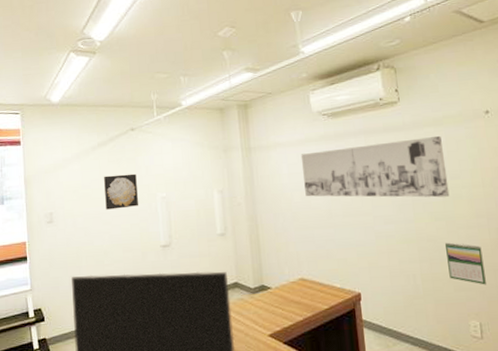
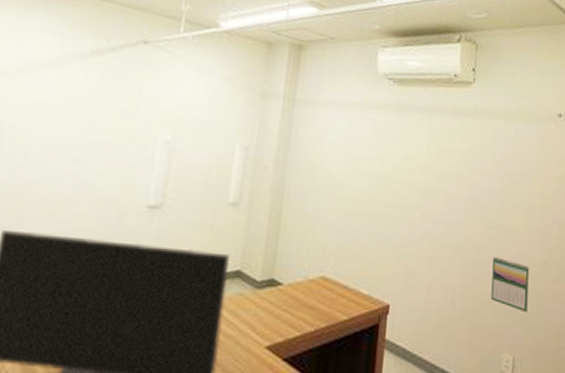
wall art: present [103,173,138,210] -> none [80,96,136,146]
wall art: present [300,135,450,198] -> none [349,120,510,203]

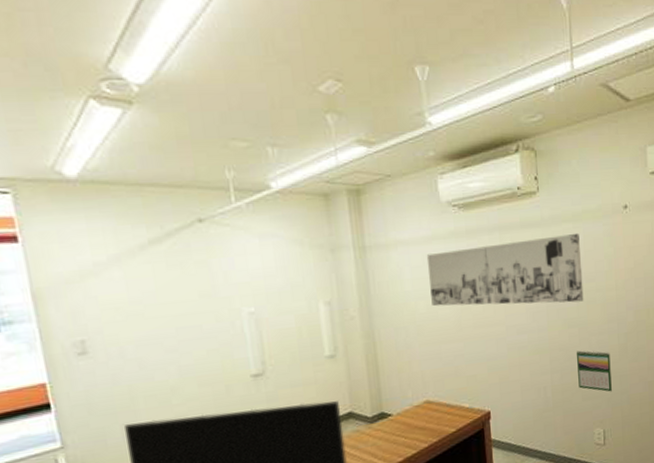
wall art: none [349,120,510,203] -> present [426,233,584,307]

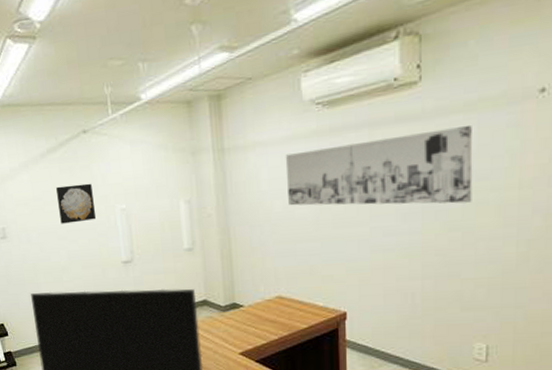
wall art: none [160,282,216,333] -> present [55,183,96,224]
calendar: present [577,350,612,392] -> none [457,256,503,305]

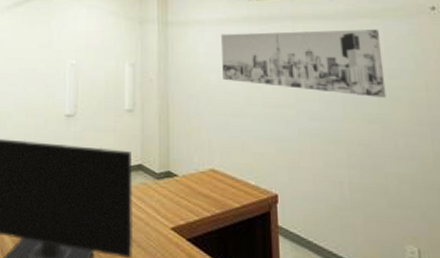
wall art: present [55,183,96,224] -> none [14,36,48,72]

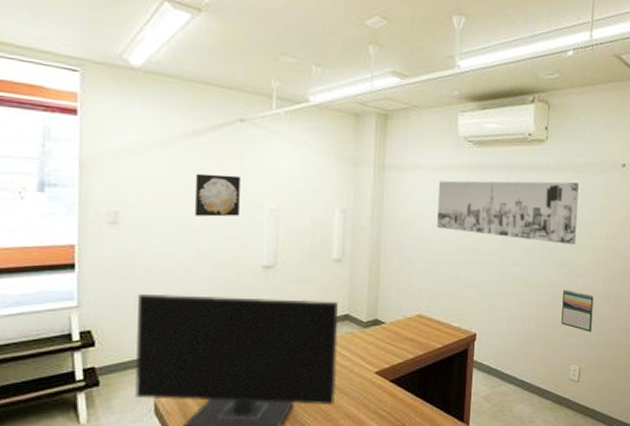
wall art: none [14,36,48,72] -> present [195,173,241,217]
calendar: none [379,149,427,205] -> present [561,289,594,333]

